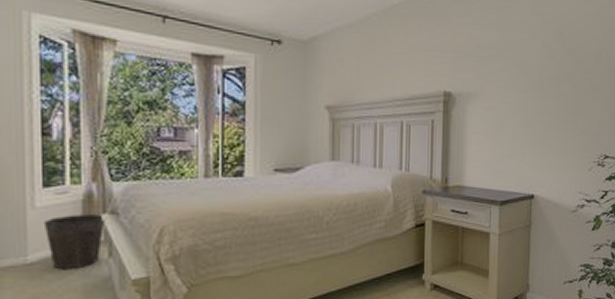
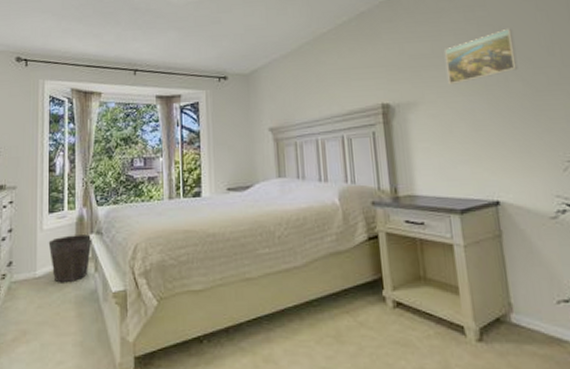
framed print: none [509,28,572,80] -> present [445,28,518,85]

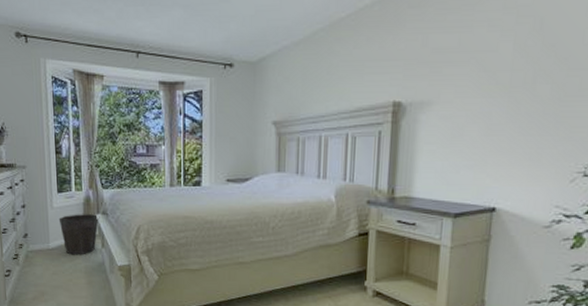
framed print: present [445,28,518,85] -> none [470,20,556,84]

